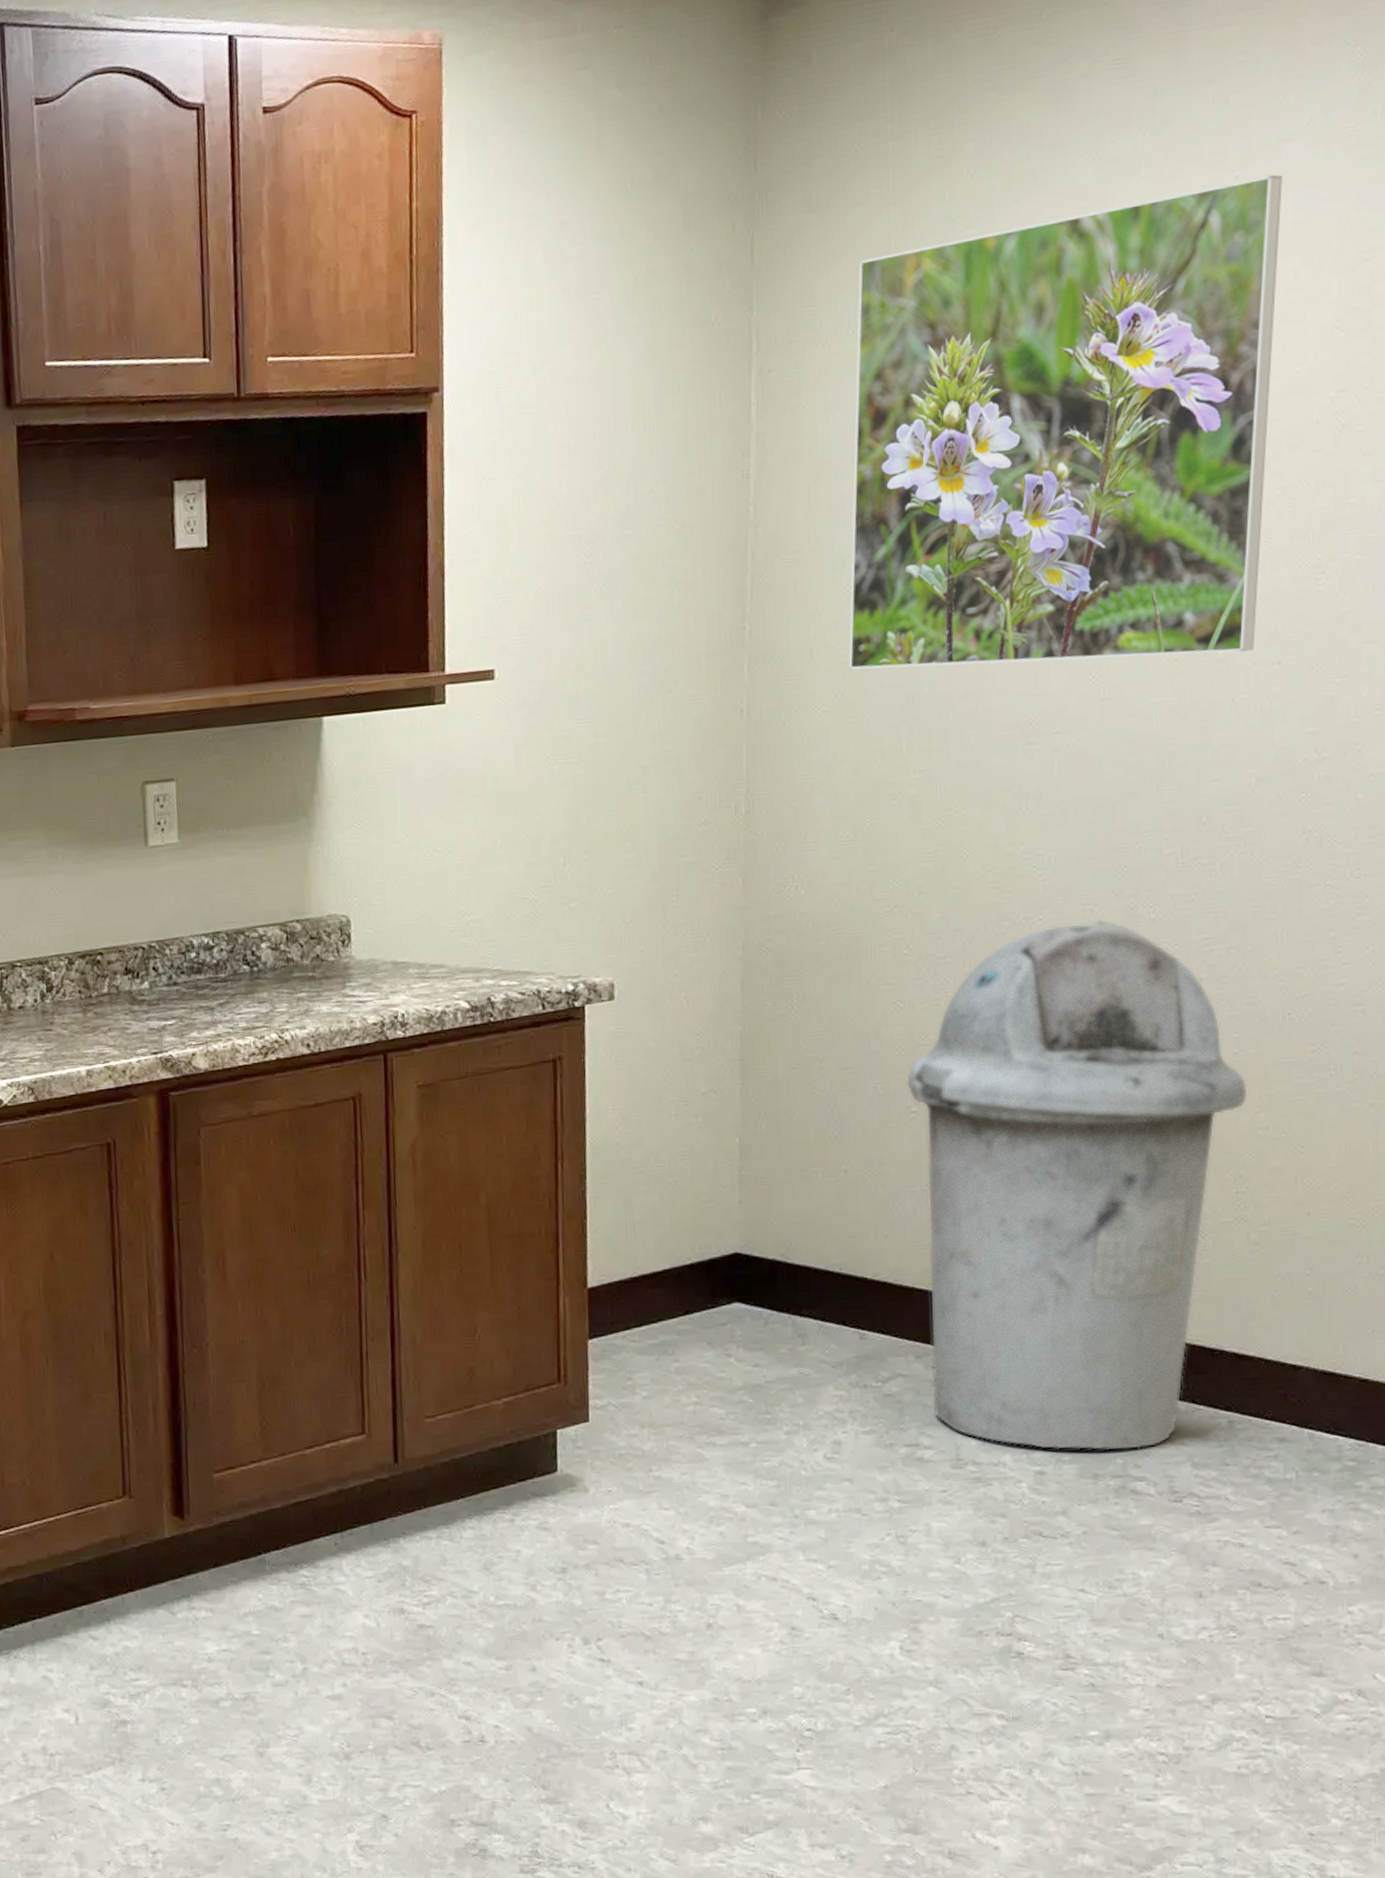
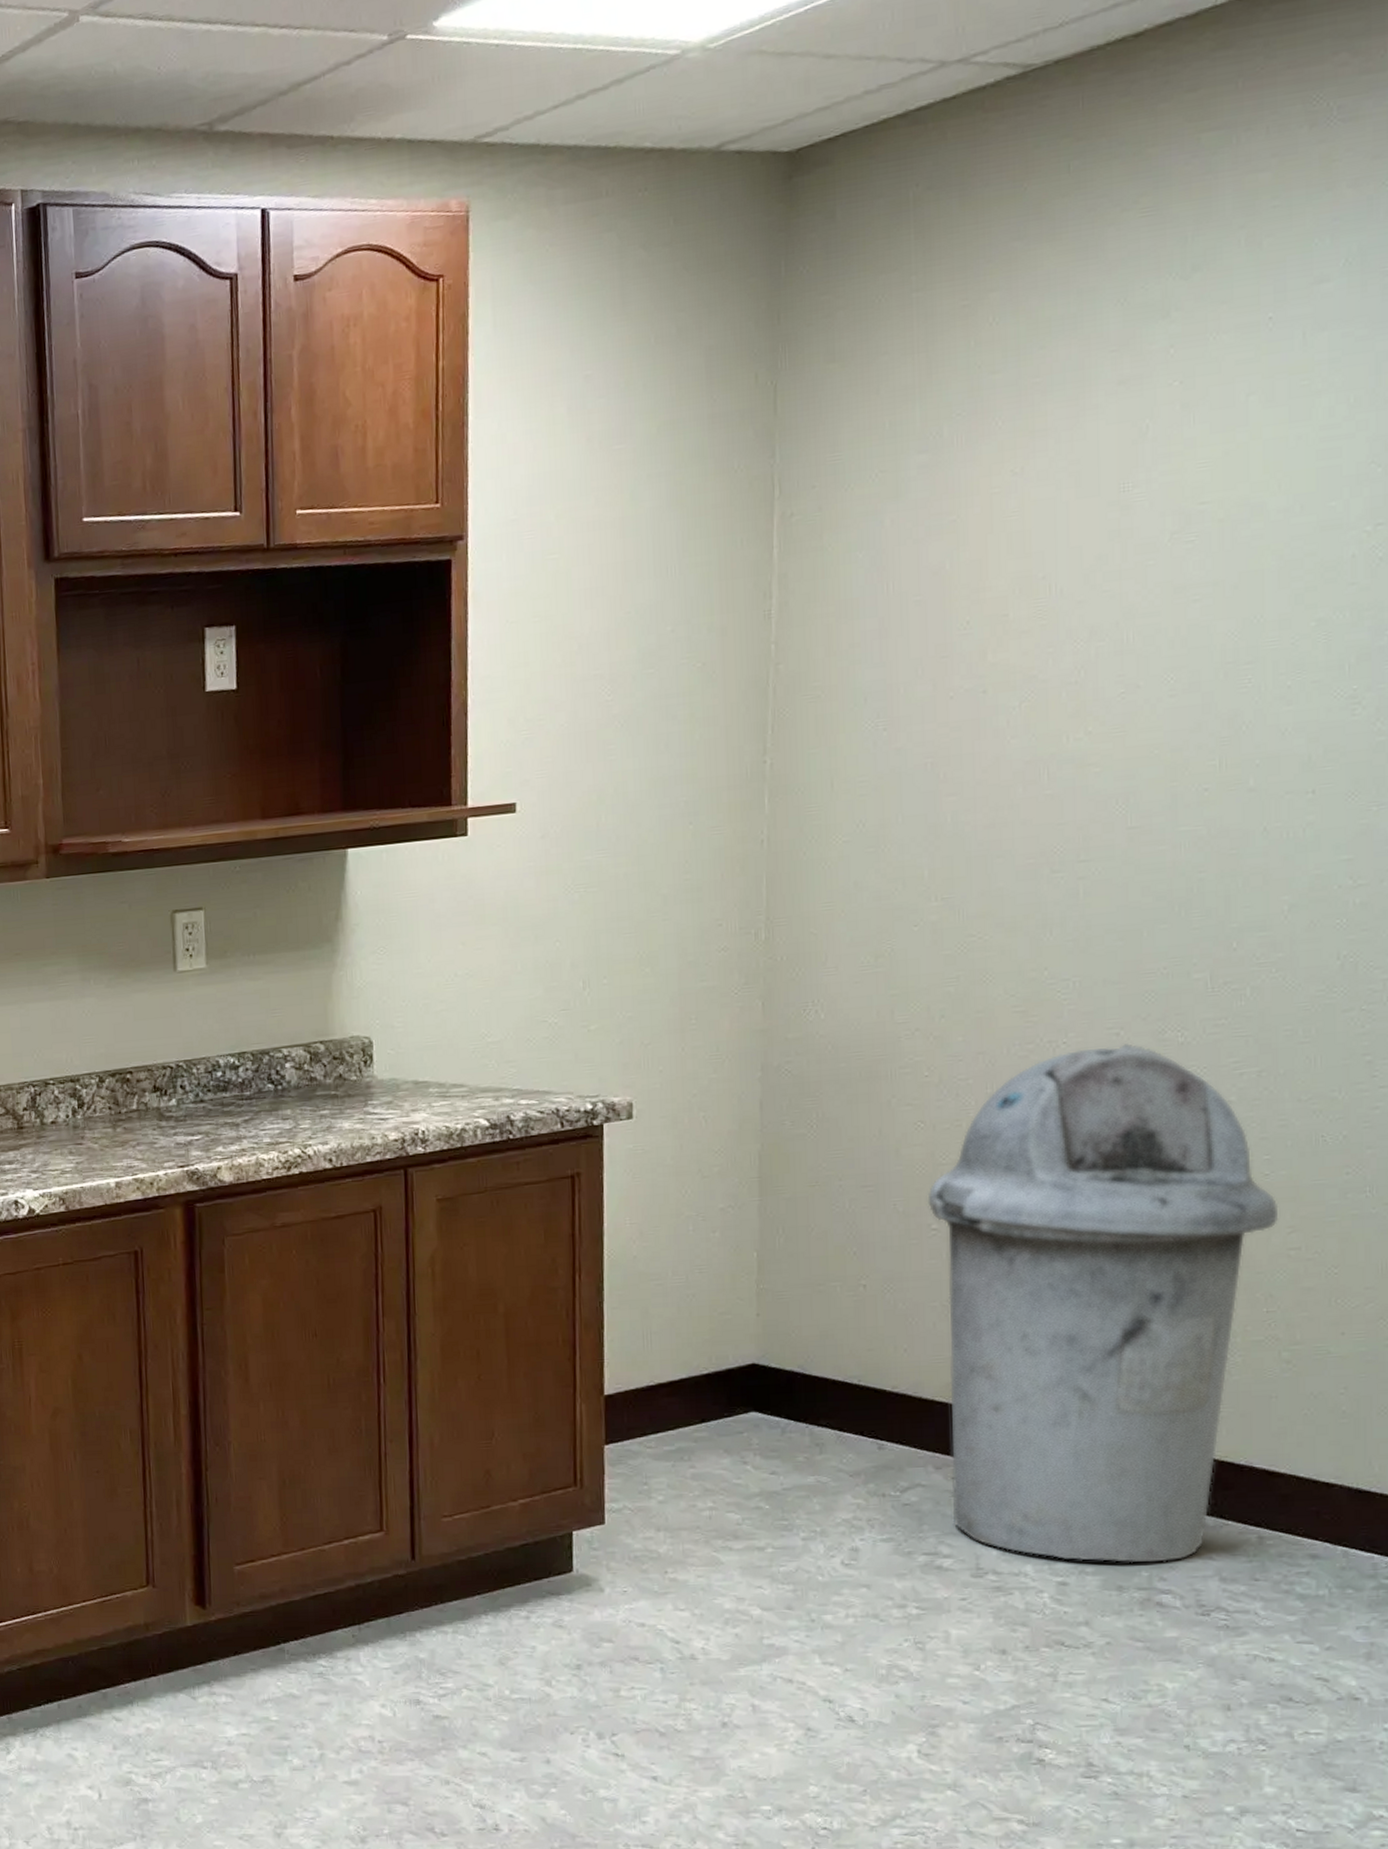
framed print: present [849,174,1282,670] -> none [870,315,1317,801]

